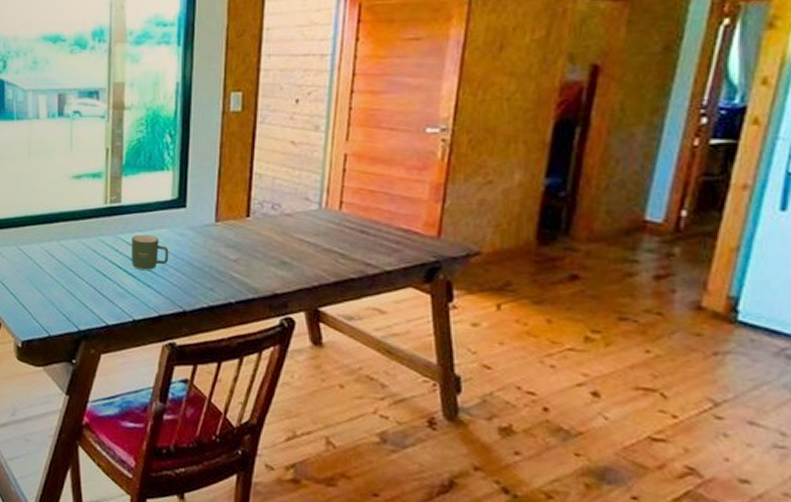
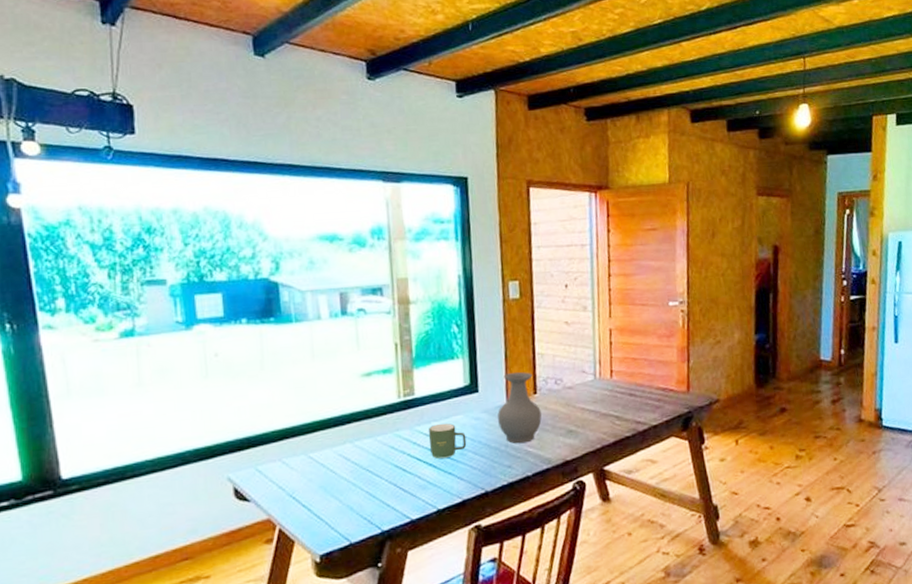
vase: none [204,192,252,268] -> present [497,372,542,444]

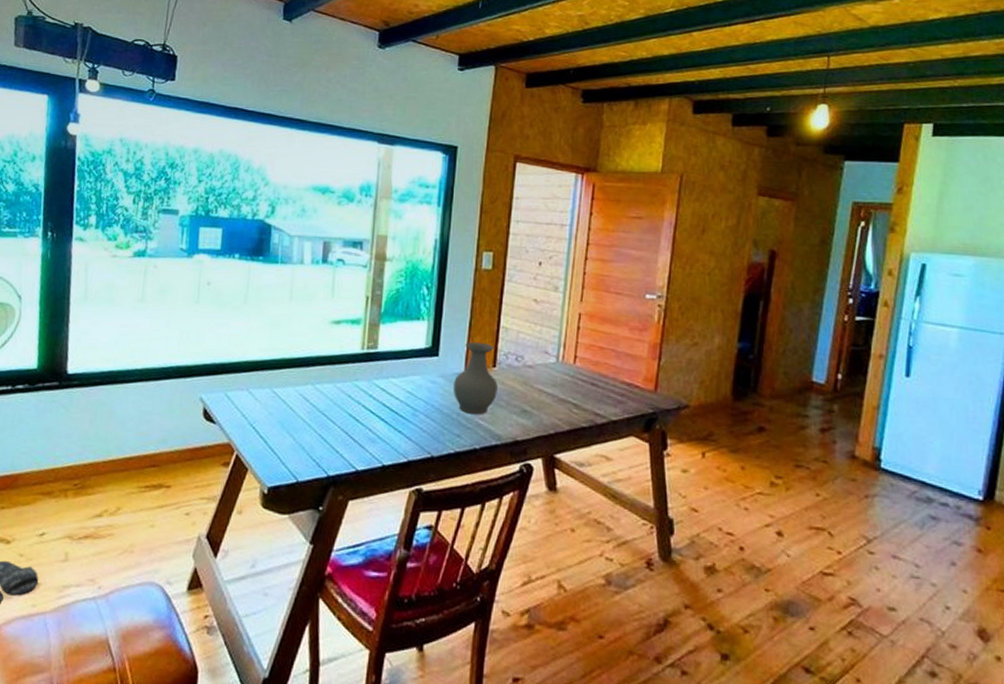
mug: present [428,423,467,459] -> none [384,380,421,417]

